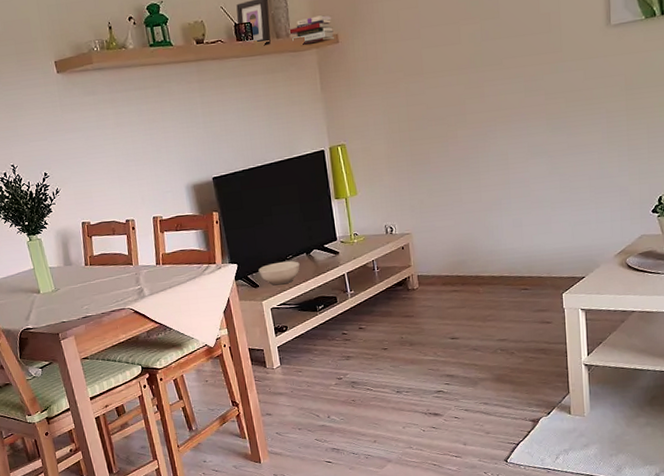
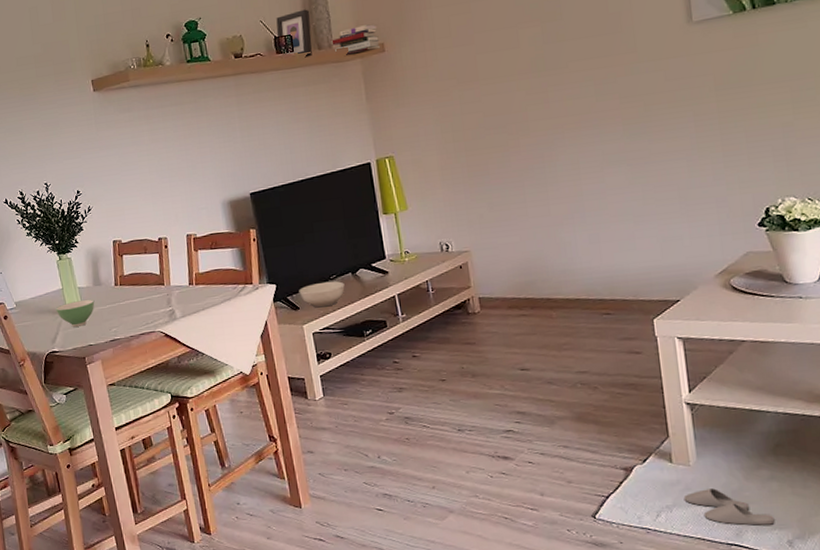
bowl: none [28,278,67,305] -> present [55,299,95,327]
slippers: none [578,434,647,464] -> present [683,488,775,527]

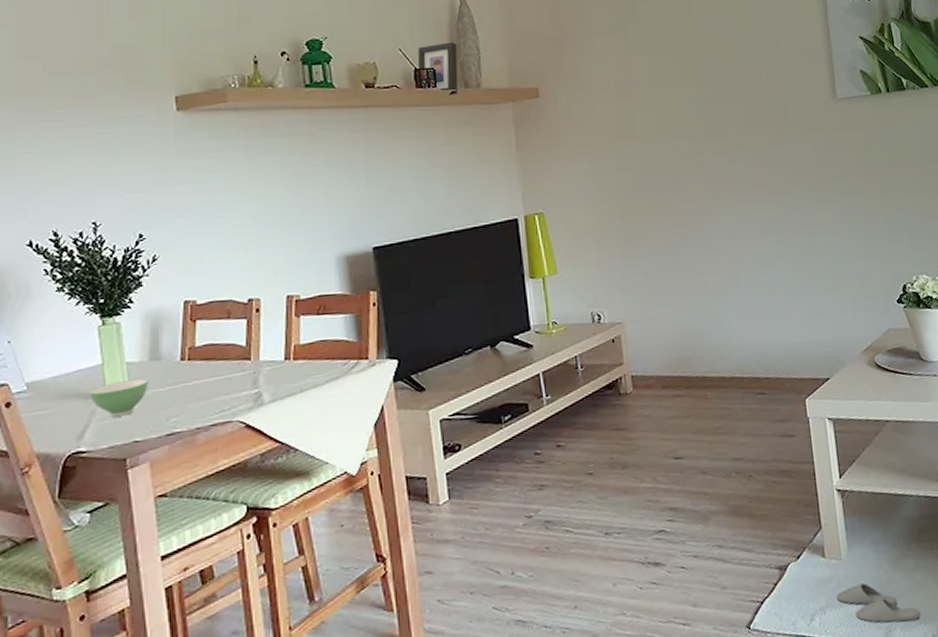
bowl: present [299,281,345,308] -> none [426,356,482,389]
books: present [330,24,381,57] -> none [479,66,535,99]

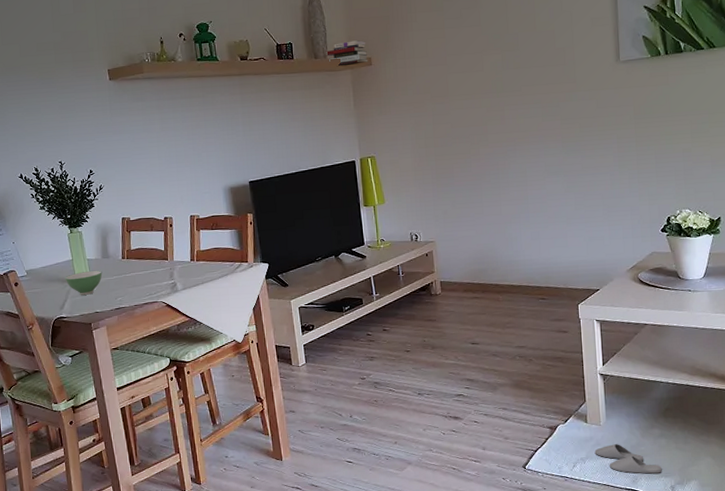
picture frame: present [417,42,458,95] -> none [279,22,310,65]
books: none [479,66,535,99] -> present [325,40,369,67]

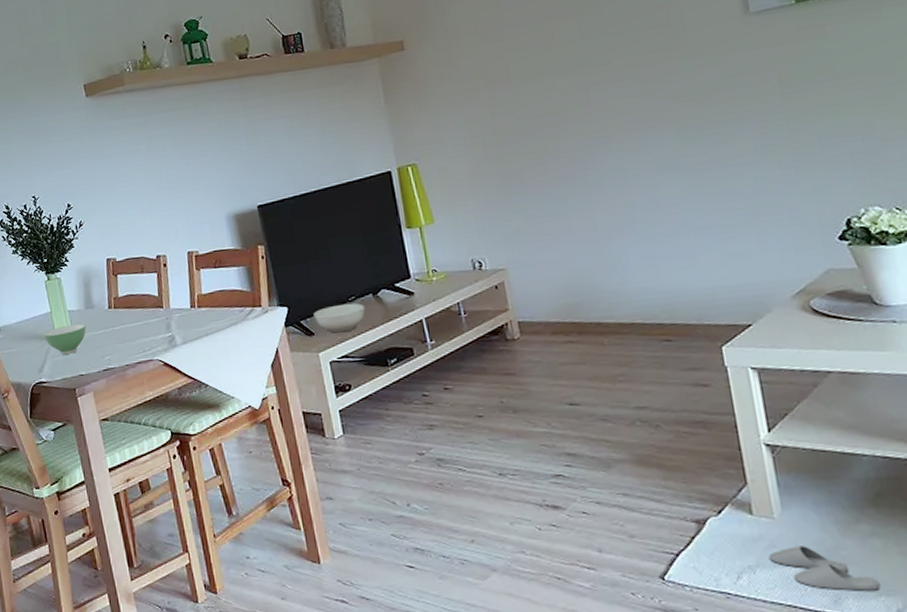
bowl: none [288,262,329,285] -> present [313,303,366,333]
books: present [325,40,369,67] -> none [343,20,400,56]

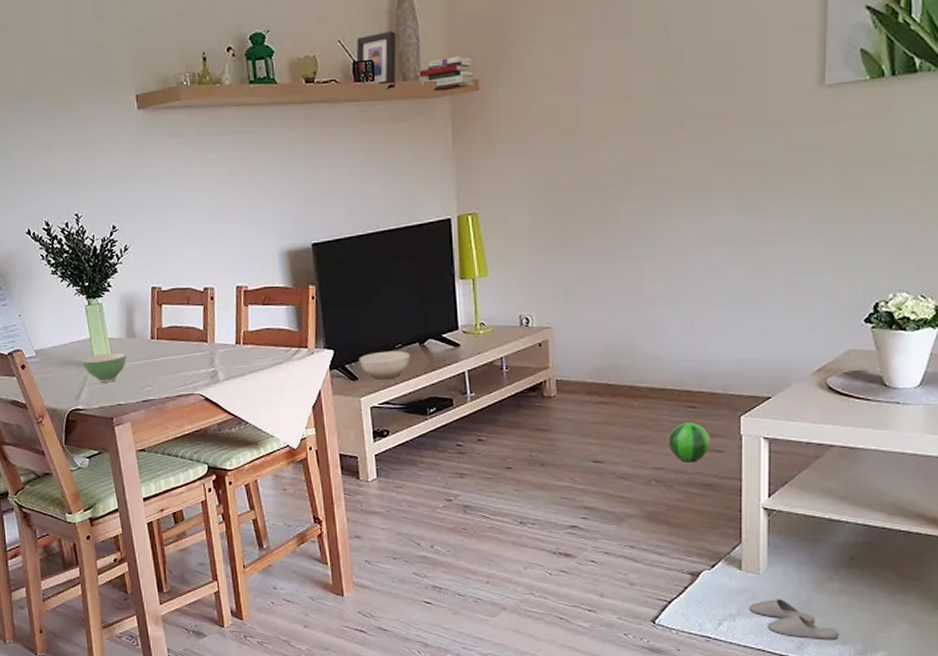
picture frame: none [284,5,324,58] -> present [356,31,397,89]
books: none [343,20,400,56] -> present [417,55,475,92]
toy ball: none [647,356,695,400] -> present [669,421,711,463]

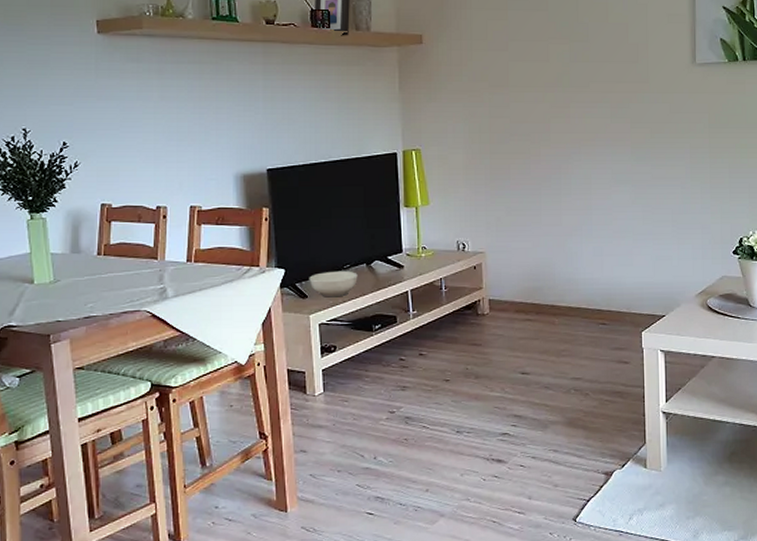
bowl: present [81,352,127,383] -> none [18,267,70,299]
books: present [417,55,475,92] -> none [369,14,419,42]
toy ball: present [669,421,711,463] -> none [585,336,619,373]
slippers: present [748,599,839,641] -> none [653,493,725,528]

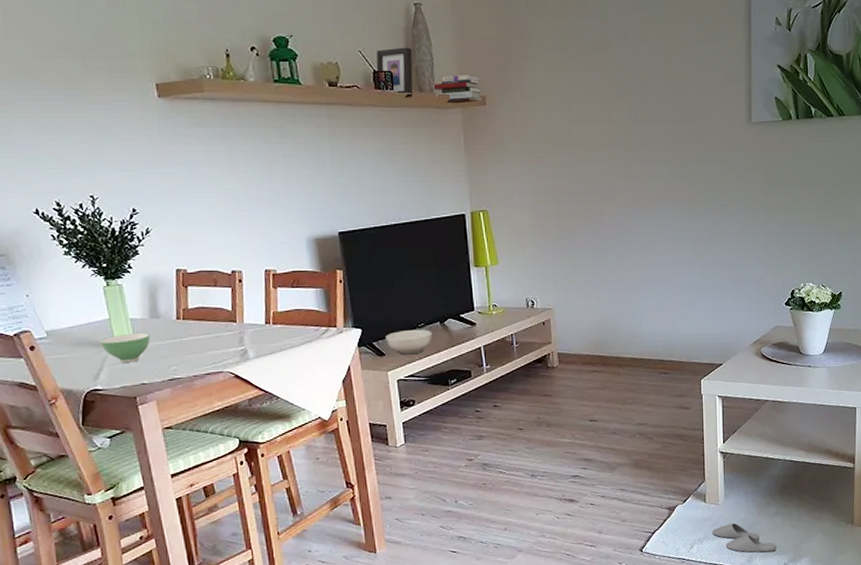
bowl: none [18,267,70,299] -> present [100,332,151,363]
books: none [369,14,419,42] -> present [432,75,482,104]
slippers: none [653,493,725,528] -> present [712,523,776,553]

